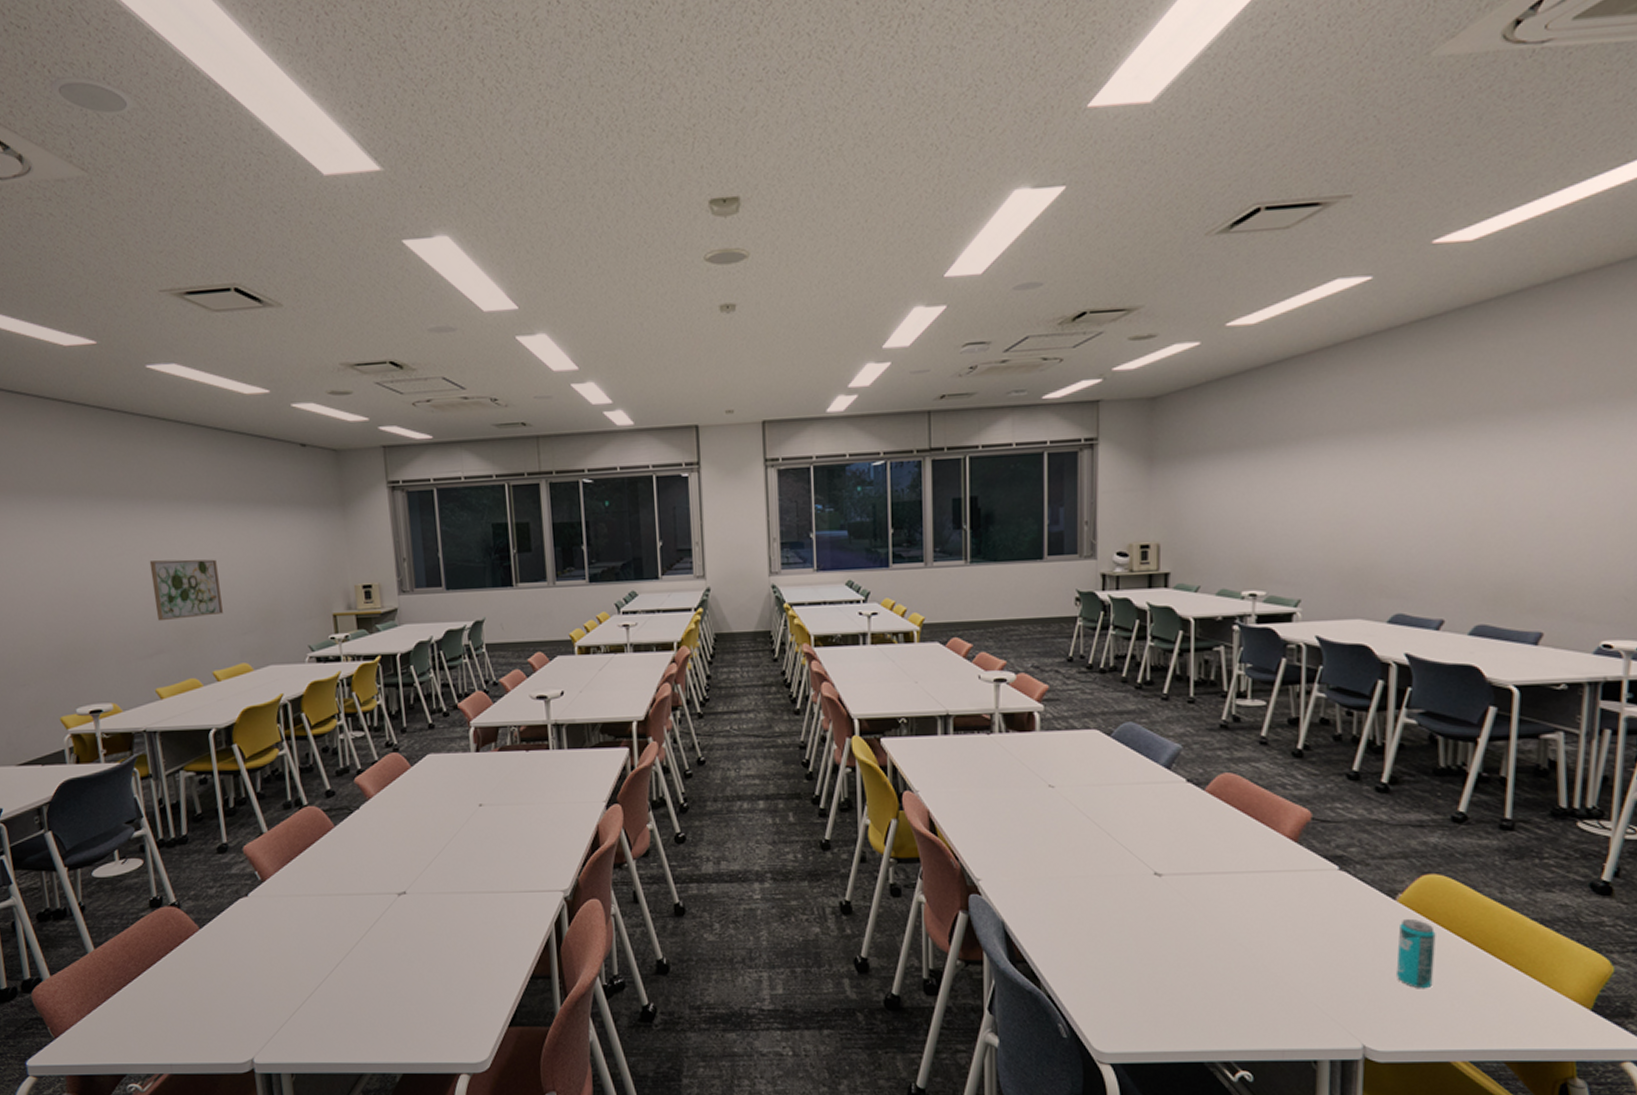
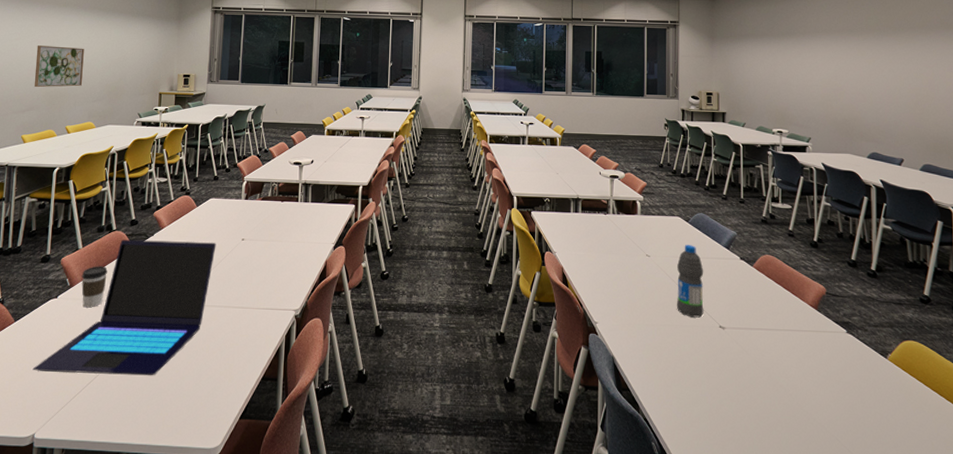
laptop: none [234,812,446,986] -> present [32,239,216,376]
coffee cup: none [273,852,308,906] -> present [81,266,107,308]
water bottle: none [1092,767,1133,864] -> present [676,245,704,318]
beverage can: present [1397,918,1436,989] -> none [891,373,917,430]

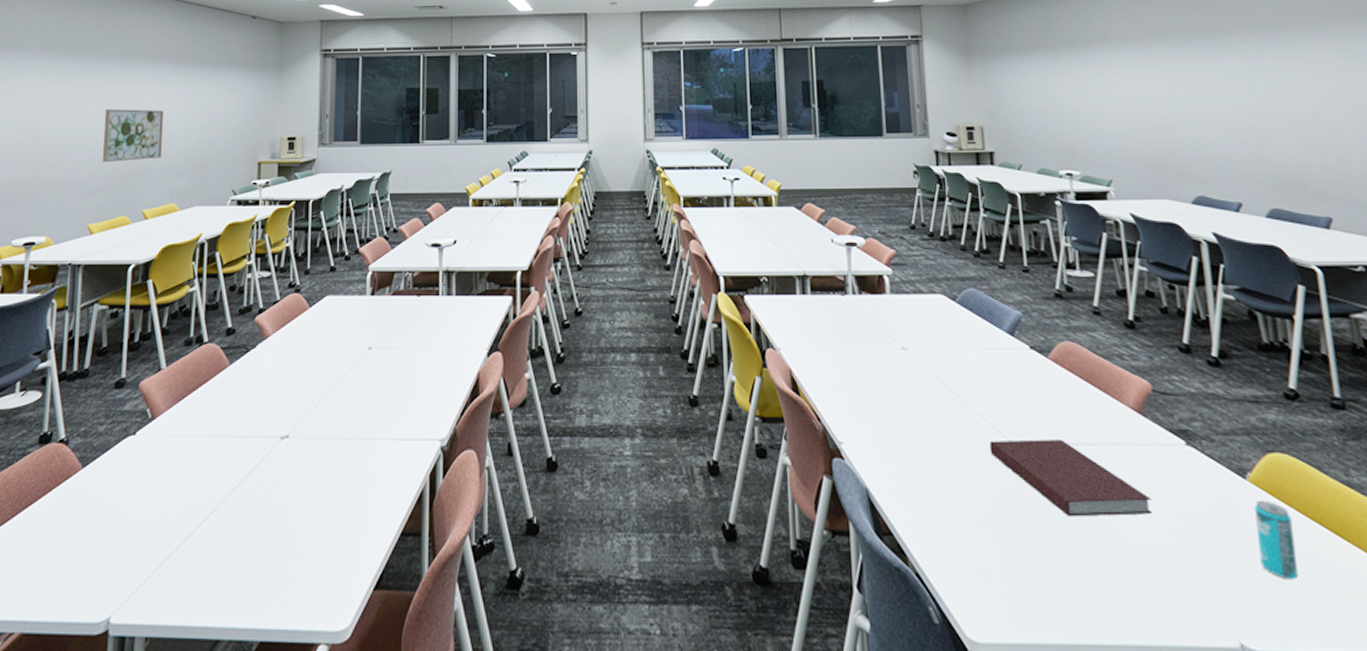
laptop: present [32,239,216,376] -> none [106,354,336,535]
coffee cup: present [81,266,107,308] -> none [165,390,198,446]
water bottle: present [676,245,704,318] -> none [945,332,986,431]
notebook: none [705,325,818,382] -> present [989,439,1153,517]
beverage can: none [891,373,917,430] -> present [1254,500,1299,580]

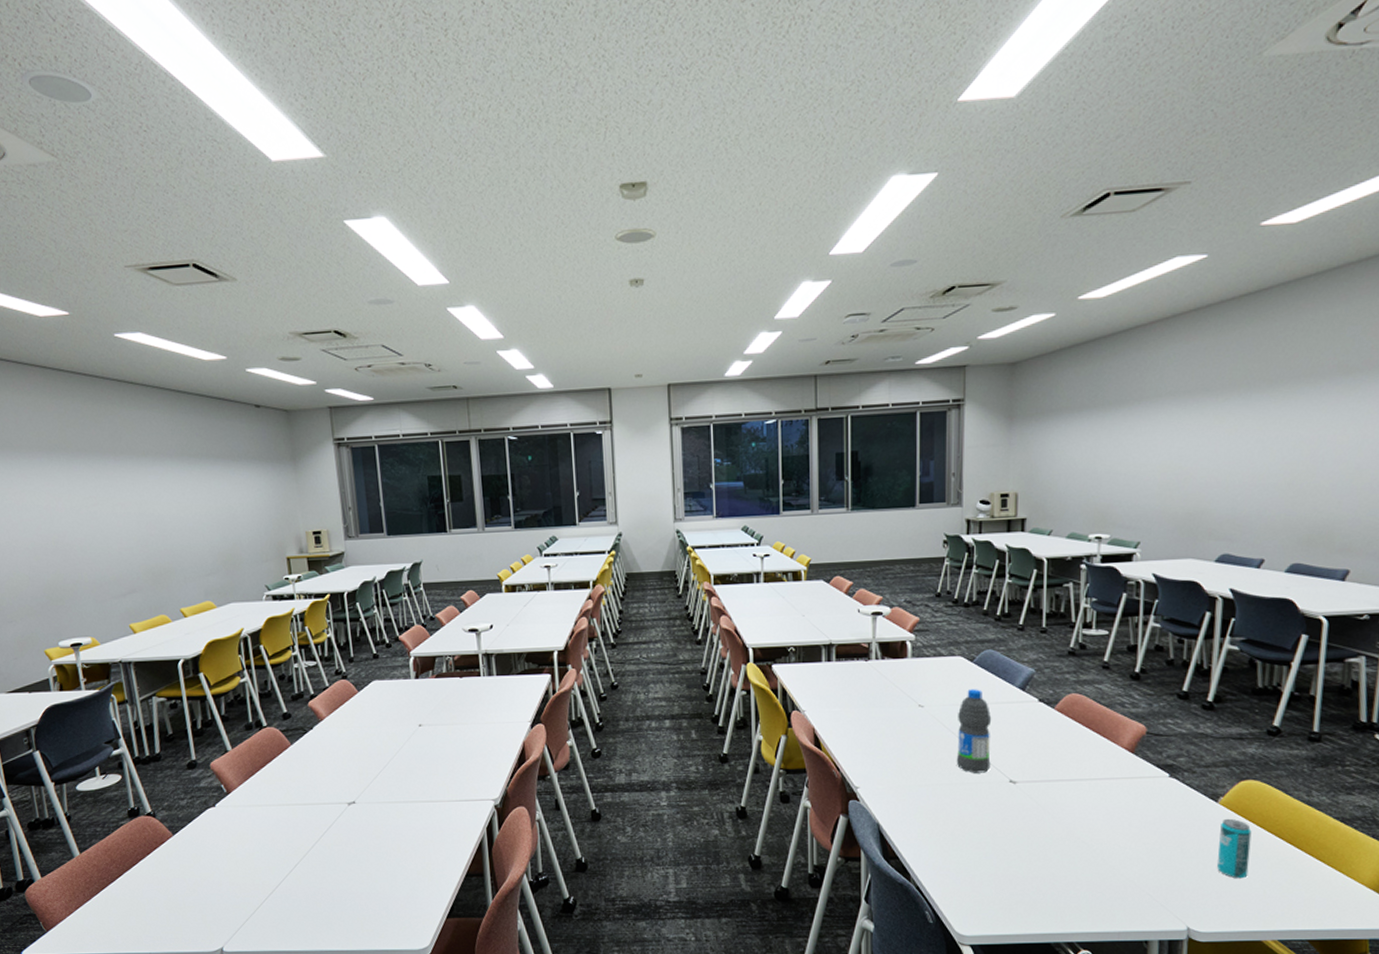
wall art: present [102,109,164,163] -> none [121,508,188,564]
water bottle: none [945,332,986,431] -> present [956,689,992,773]
notebook: present [989,439,1153,517] -> none [991,777,1130,838]

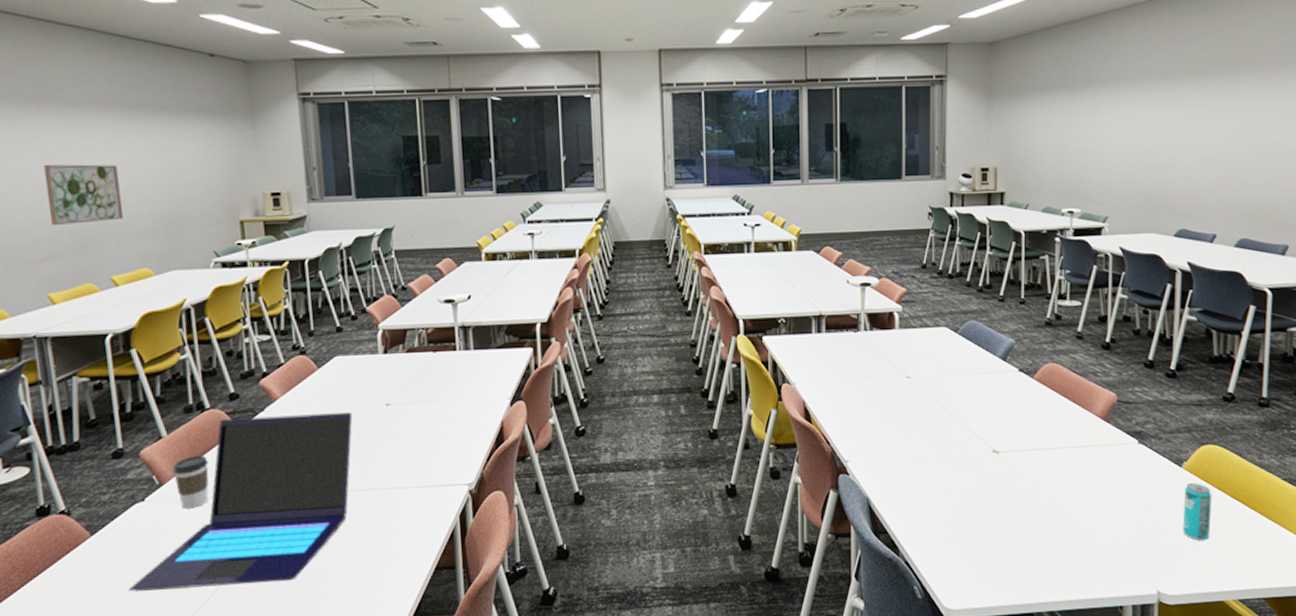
wall art: none [121,508,188,564] -> present [43,164,123,226]
laptop: none [205,732,390,885] -> present [128,412,353,592]
coffee cup: none [237,768,269,815] -> present [172,455,209,509]
water bottle: present [956,689,992,773] -> none [942,360,976,444]

